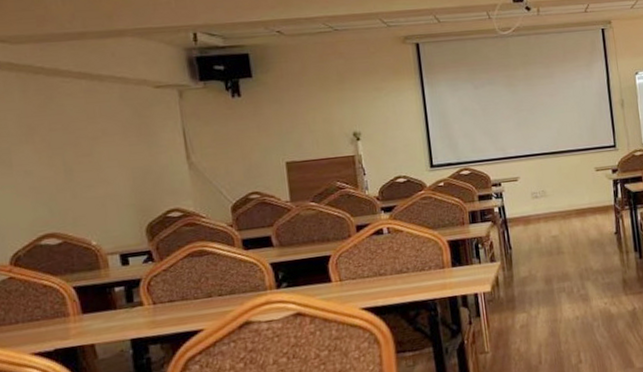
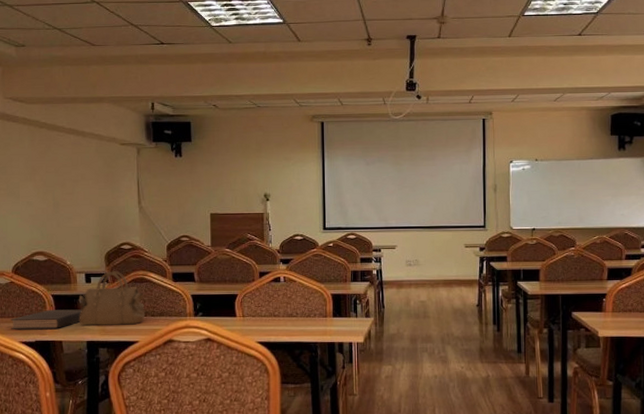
book: none [14,300,121,339] -> present [11,309,83,330]
shoulder bag: none [113,245,211,320] -> present [78,271,146,326]

